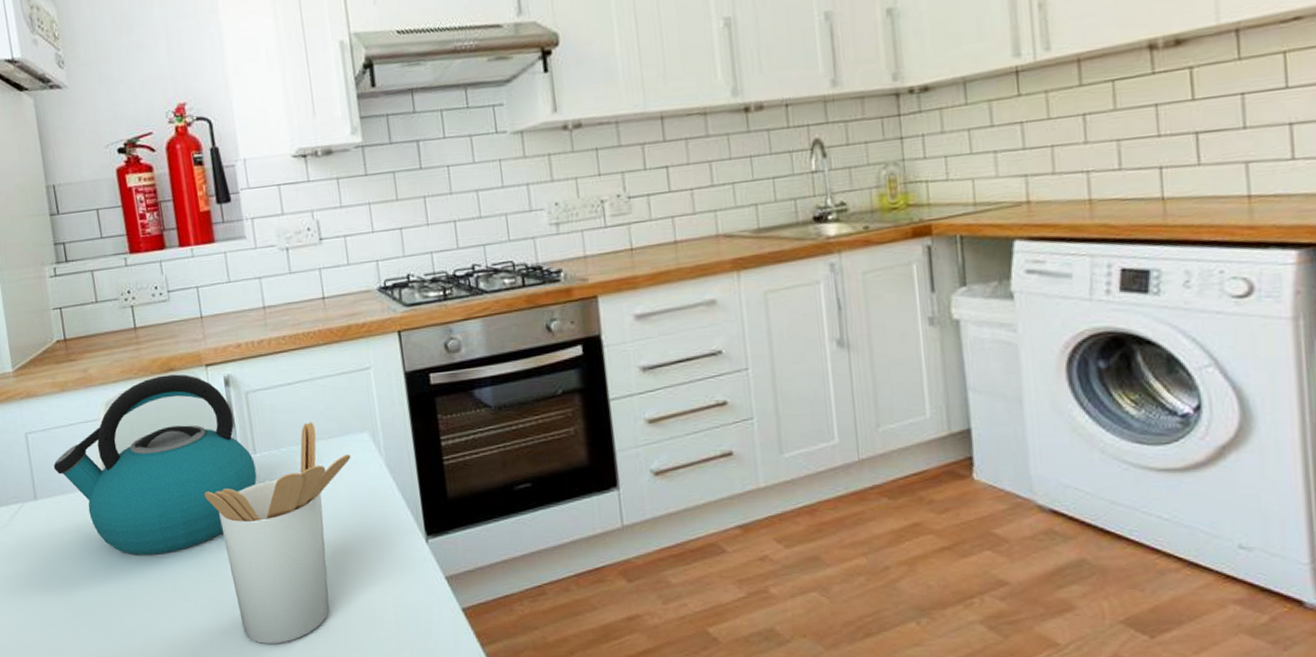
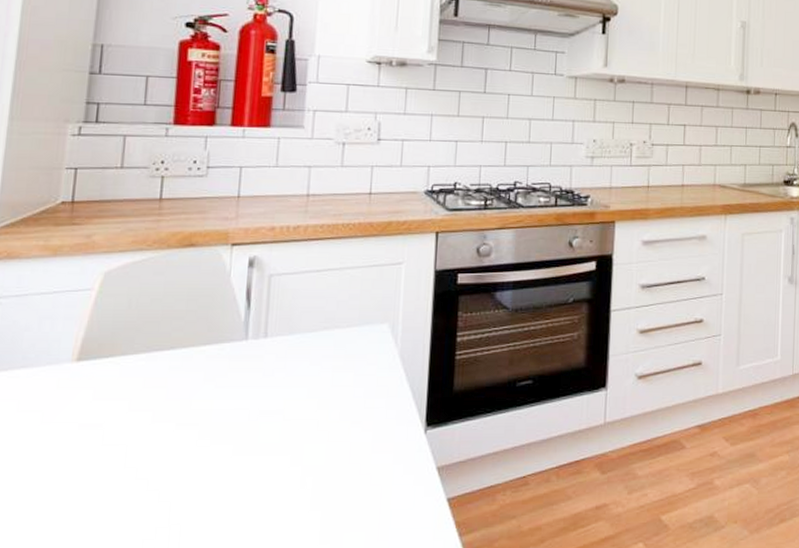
kettle: present [53,374,257,555] -> none [19,250,264,439]
utensil holder: present [204,422,351,645] -> none [198,309,366,538]

